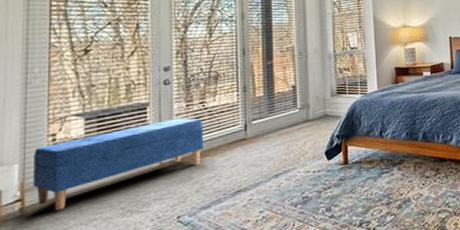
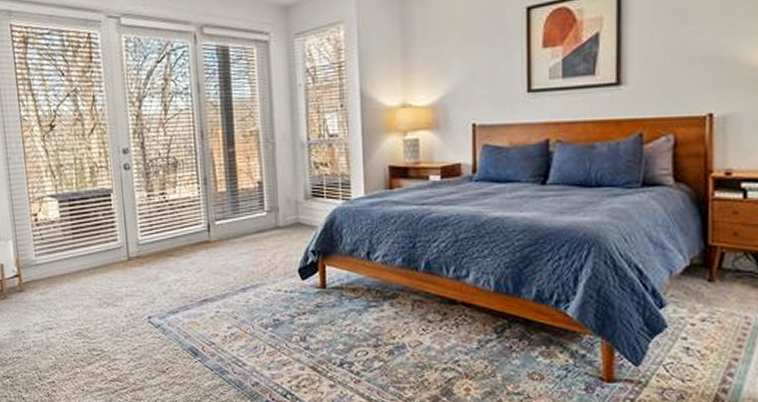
bench: present [33,117,204,211] -> none [22,209,168,291]

